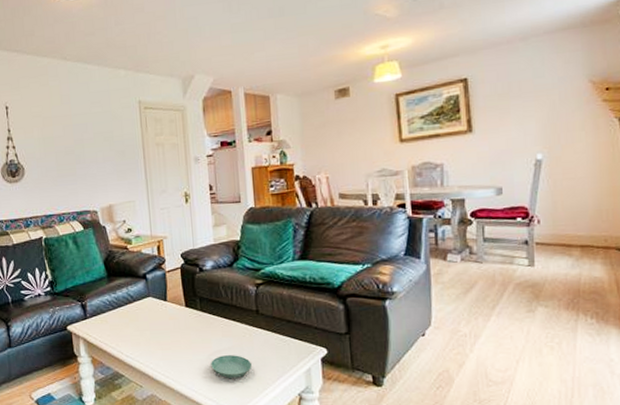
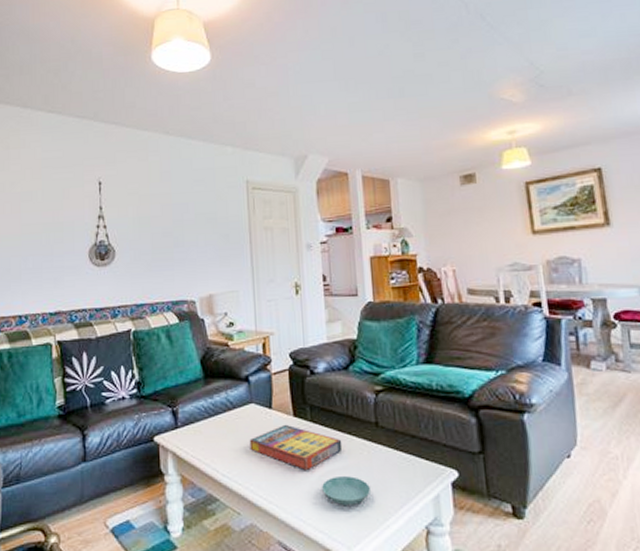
game compilation box: none [148,313,228,350] -> present [249,424,343,470]

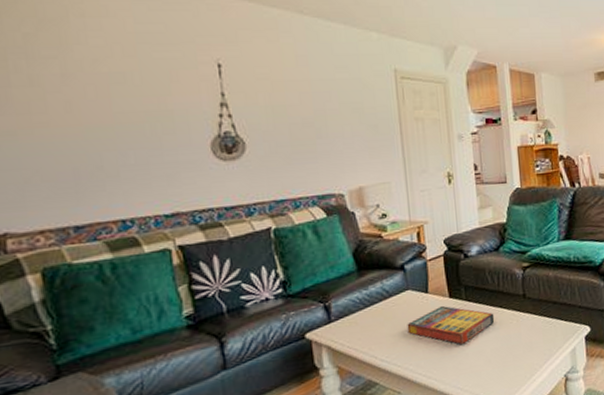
saucer: present [322,476,370,507] -> none [477,343,519,370]

